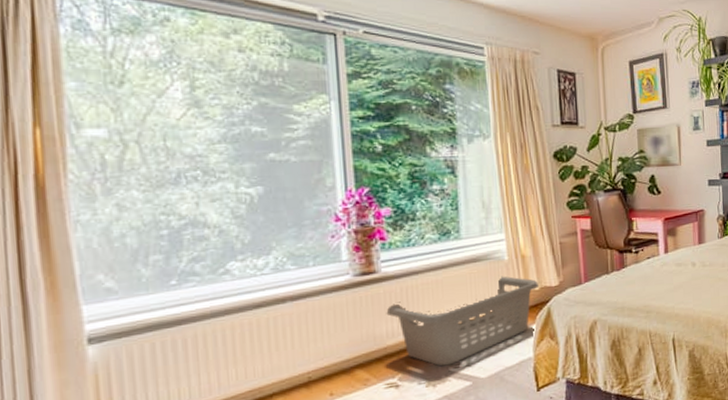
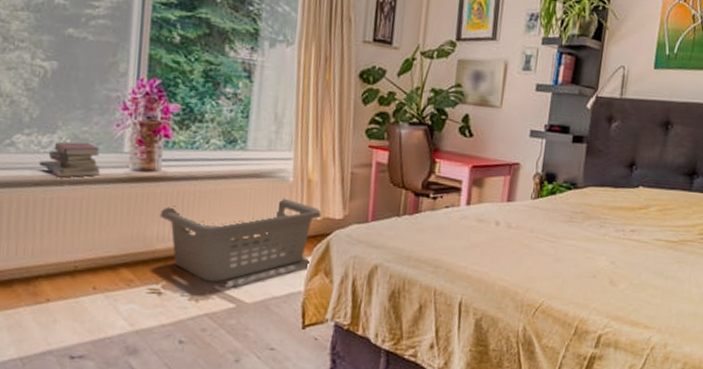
books: none [258,257,322,296] -> present [39,141,101,178]

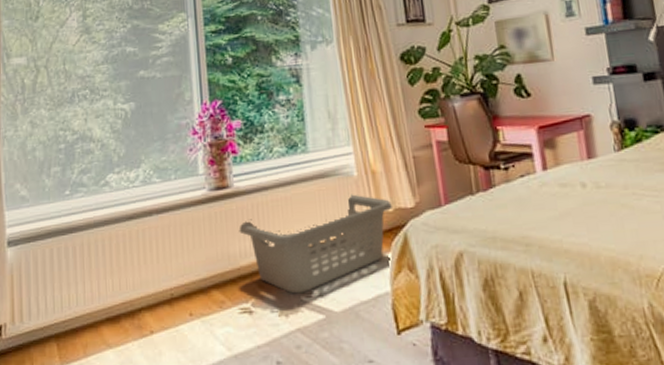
books: present [39,141,101,178] -> none [130,170,182,208]

